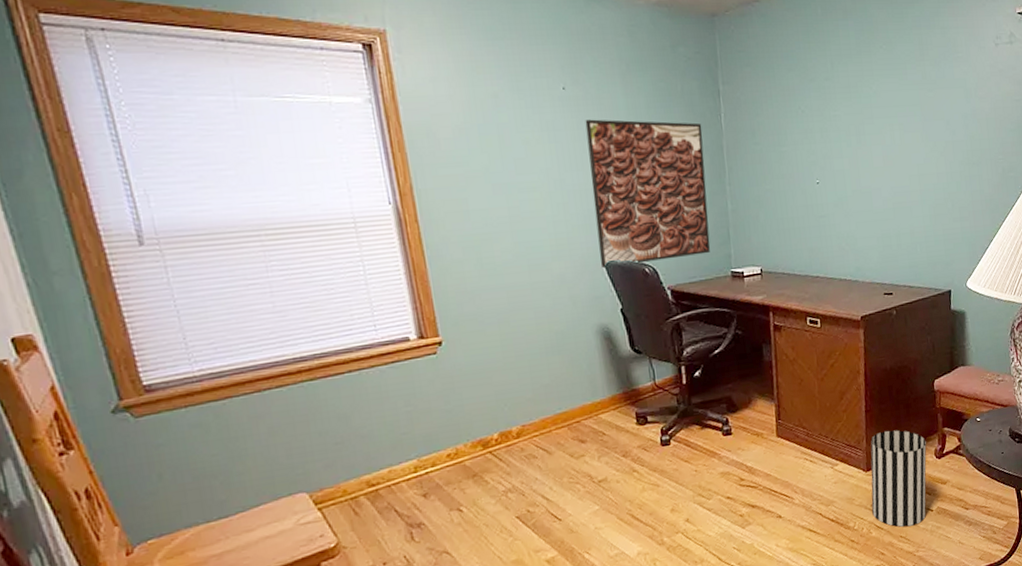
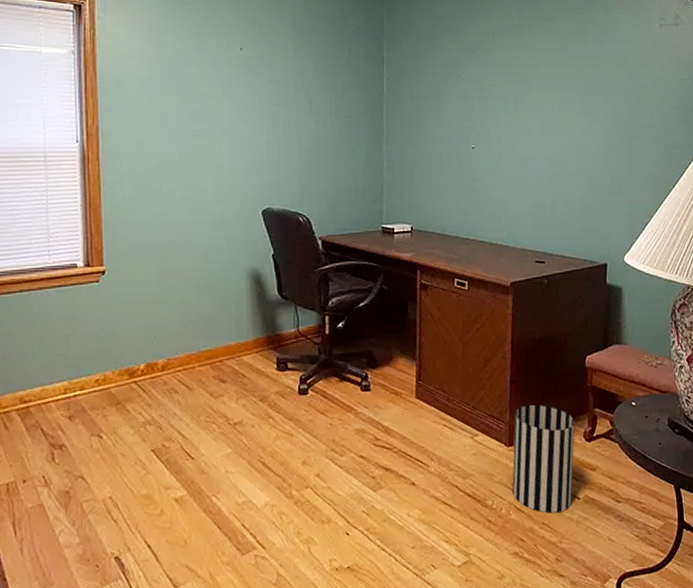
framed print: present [585,119,711,269] -> none [257,77,365,215]

